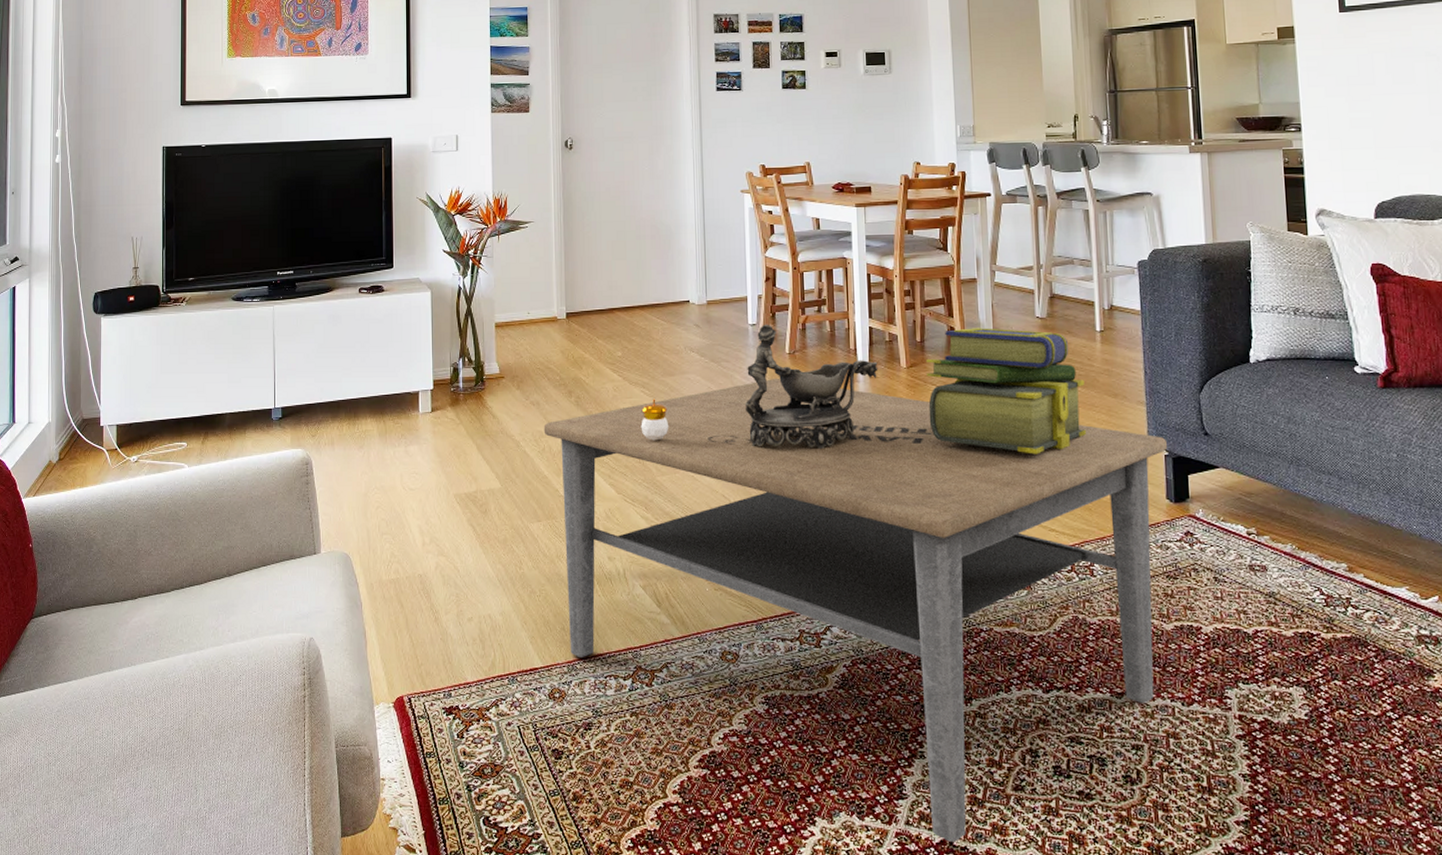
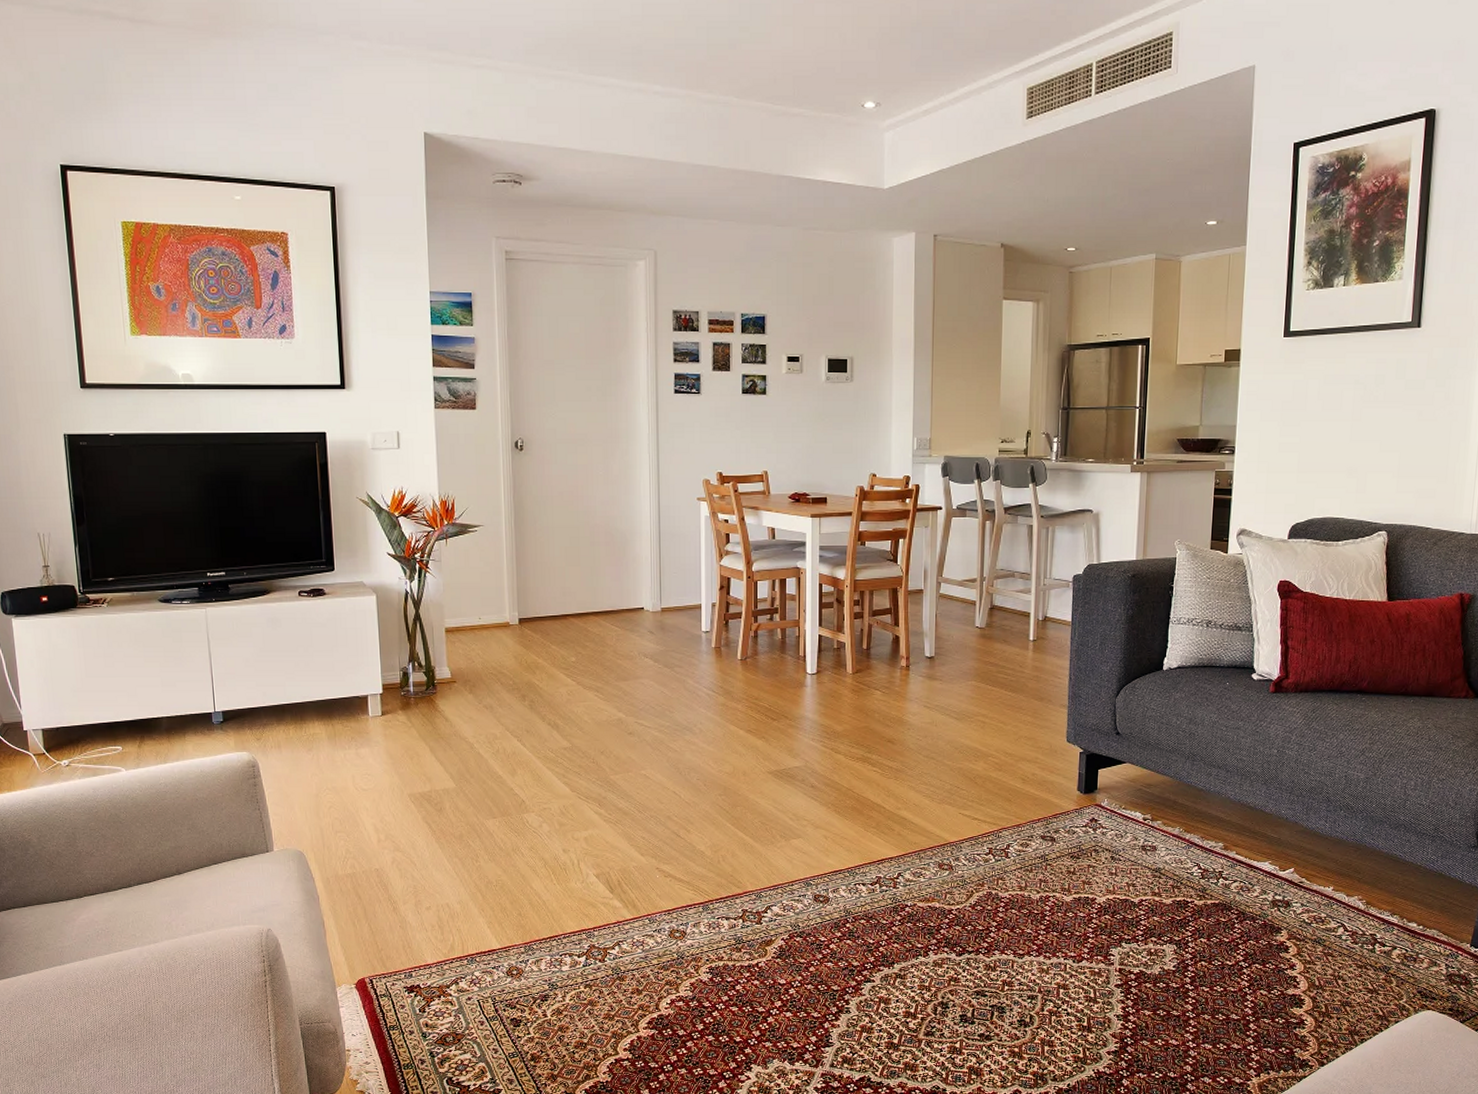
coffee table: present [543,378,1167,842] -> none [497,682,1083,1079]
candle: present [641,399,669,441] -> none [594,702,623,742]
decorative bowl: present [746,324,878,450] -> none [697,631,826,750]
stack of books: present [926,328,1086,454] -> none [870,636,1015,753]

